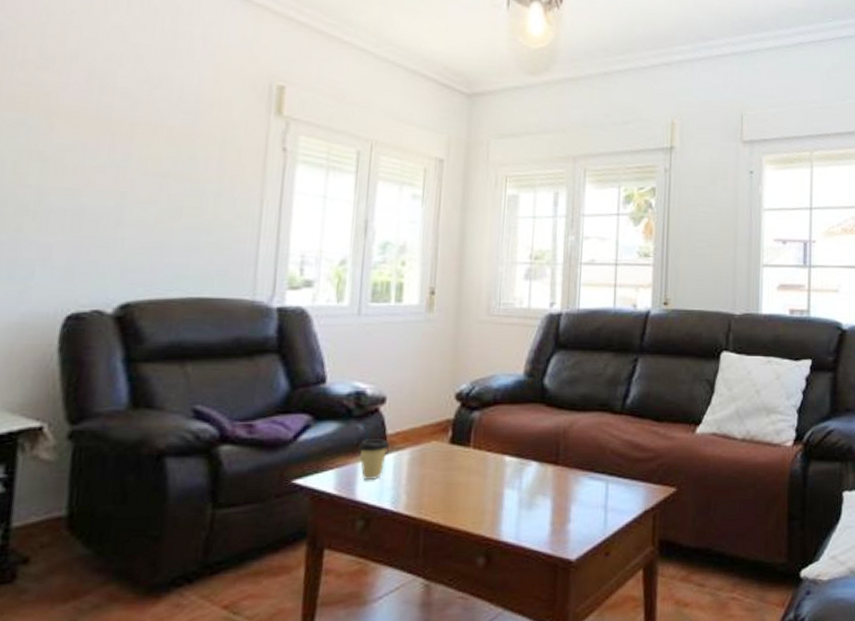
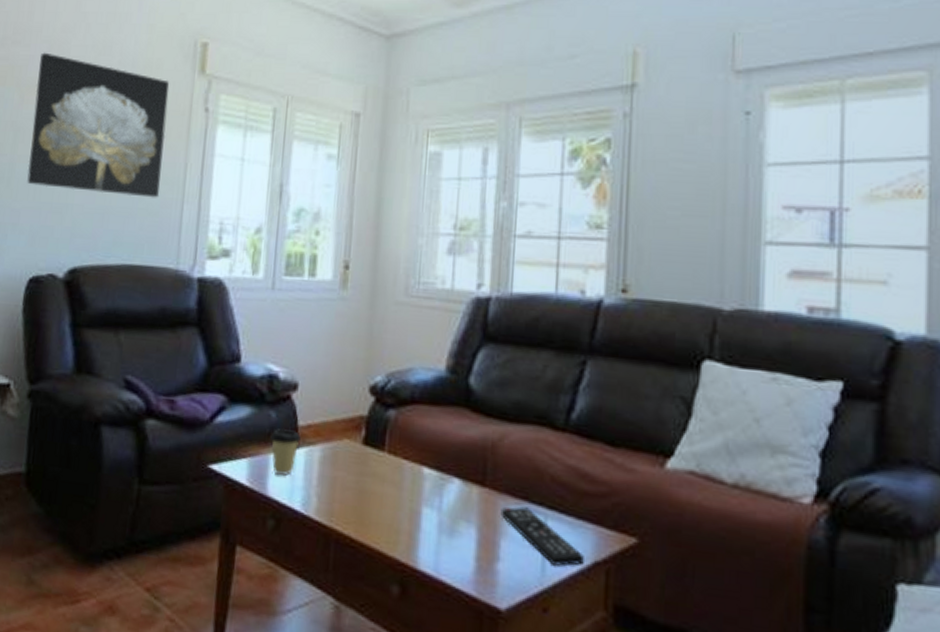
wall art: none [60,80,242,233] -> present [27,52,170,198]
remote control: none [571,476,637,518] -> present [500,506,584,566]

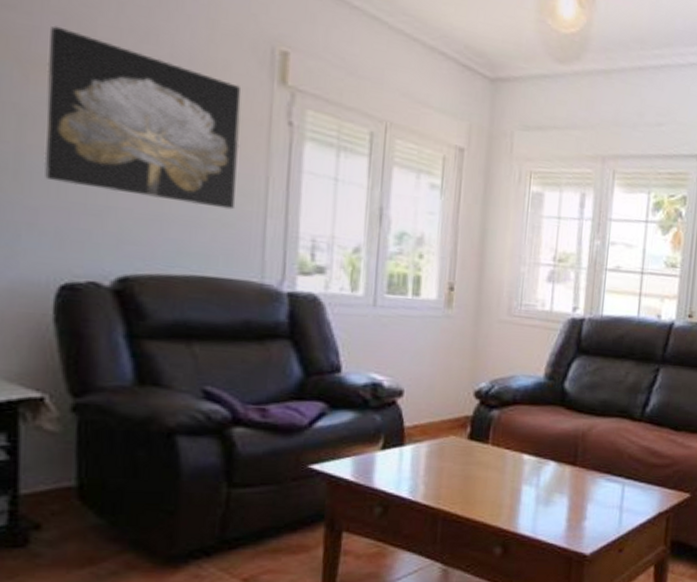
coffee cup: present [270,429,302,476] -> none [375,430,408,469]
remote control: present [500,506,584,566] -> none [588,478,651,518]

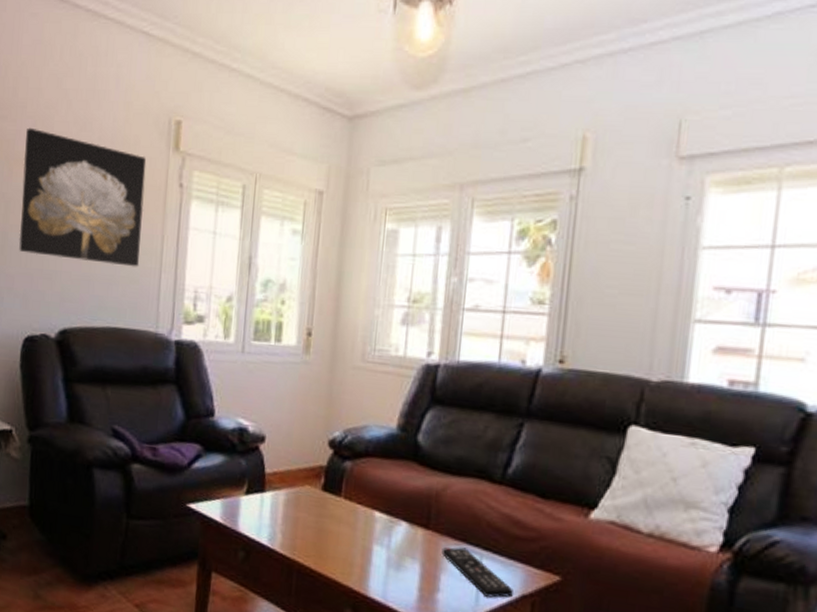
remote control: none [588,478,651,518] -> present [441,547,513,598]

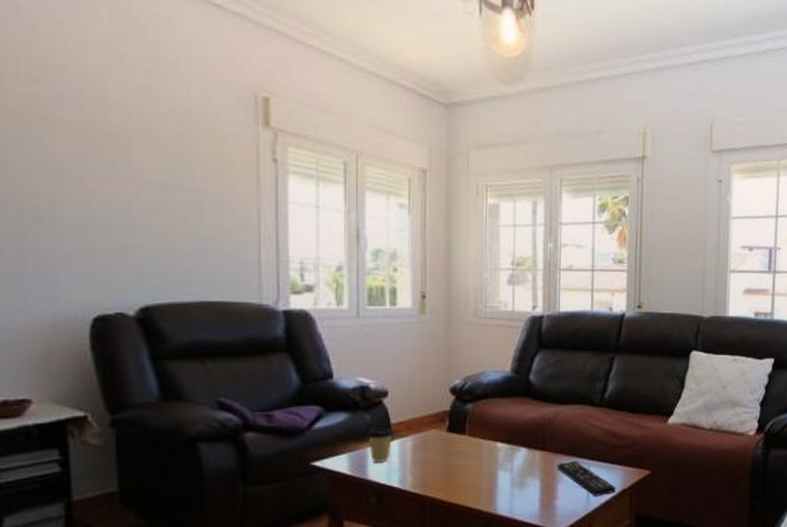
wall art: present [18,127,147,267] -> none [70,93,234,241]
coffee cup: none [241,475,269,515] -> present [366,428,395,462]

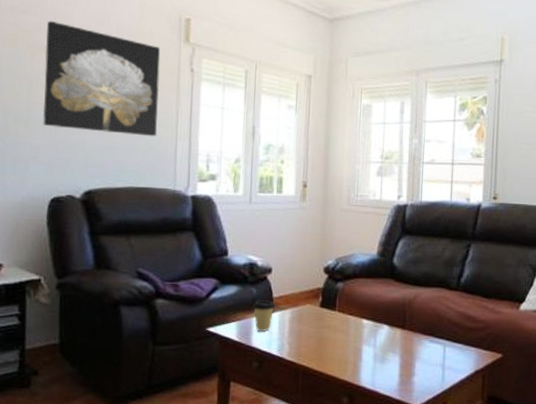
wall art: none [70,93,234,241] -> present [42,20,161,137]
remote control: present [557,461,616,496] -> none [415,340,469,375]

